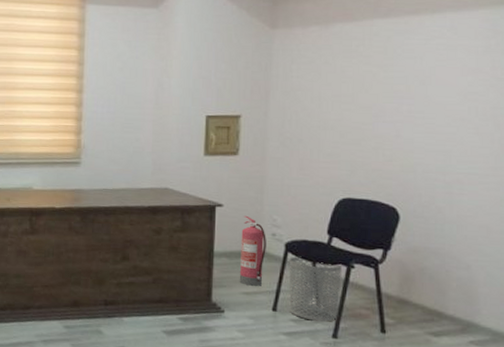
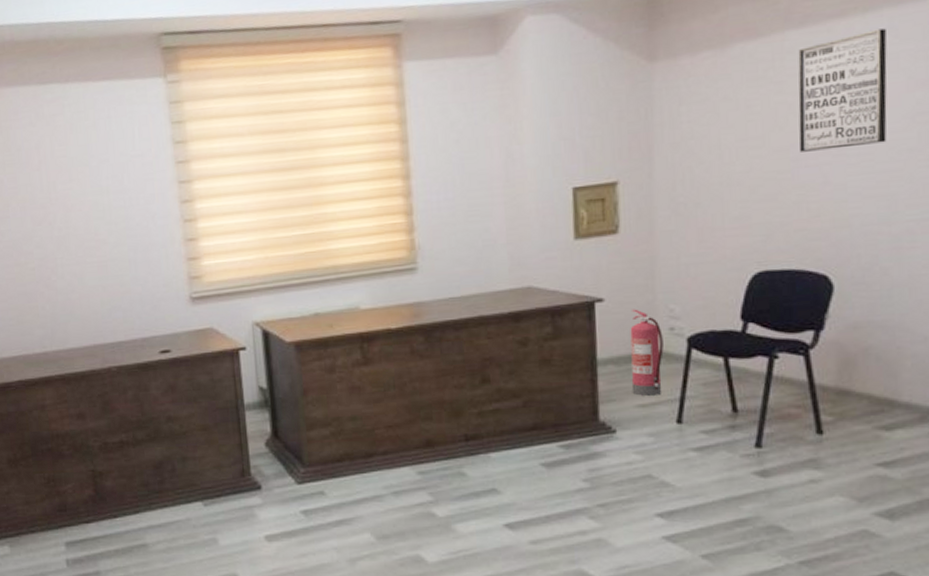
waste bin: present [289,256,342,322] -> none [693,351,762,430]
wall art: none [379,27,448,112] -> present [798,28,887,152]

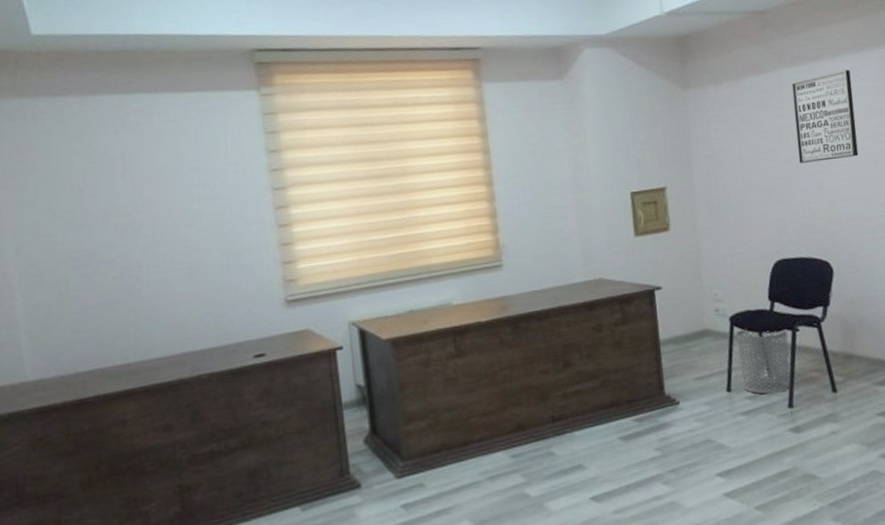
fire extinguisher: present [630,309,664,396] -> none [684,294,713,370]
waste bin: none [693,351,762,430] -> present [735,328,790,394]

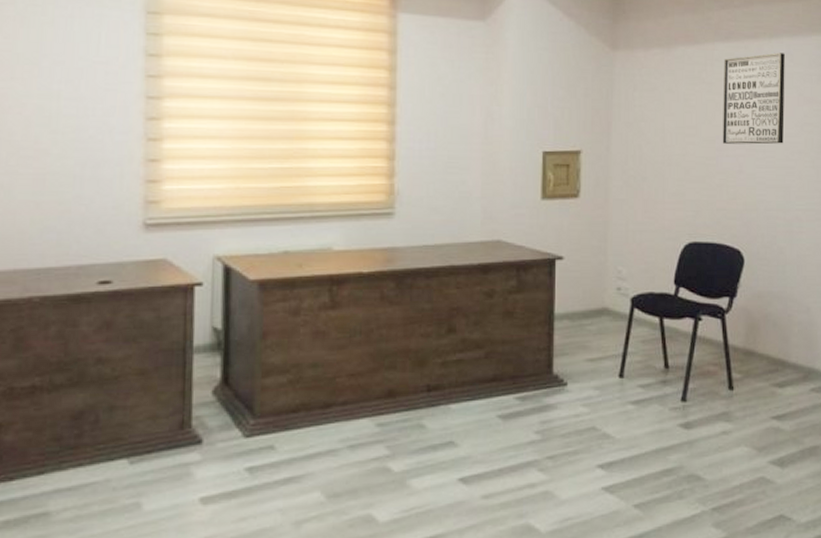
waste bin: present [735,328,790,394] -> none [635,311,689,384]

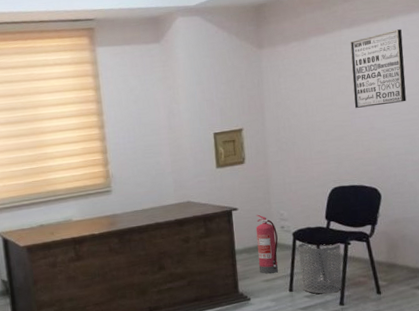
fire extinguisher: none [583,268,611,351] -> present [256,214,278,274]
waste bin: none [635,311,689,384] -> present [297,241,342,294]

